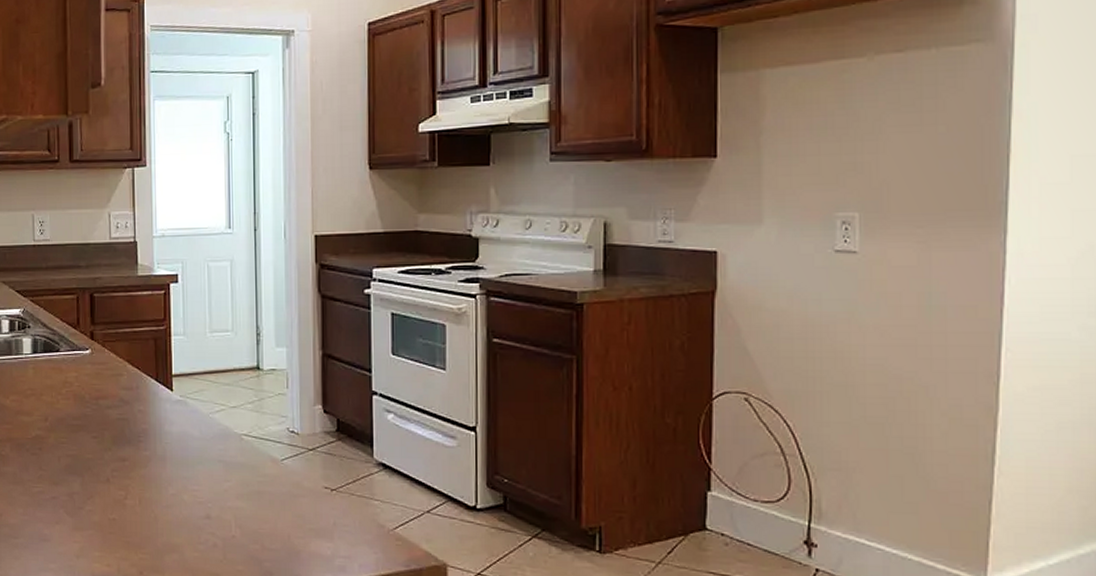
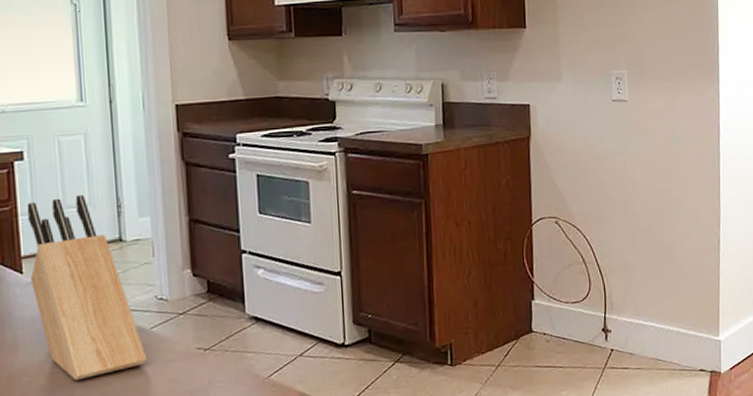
knife block: none [178,320,277,501] -> present [26,195,147,381]

